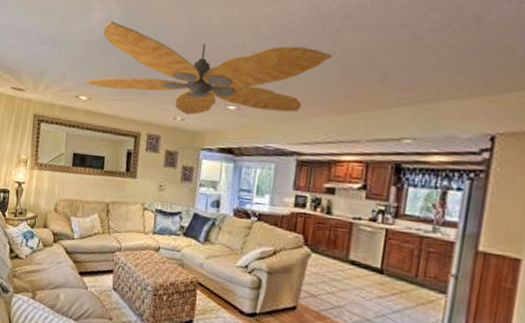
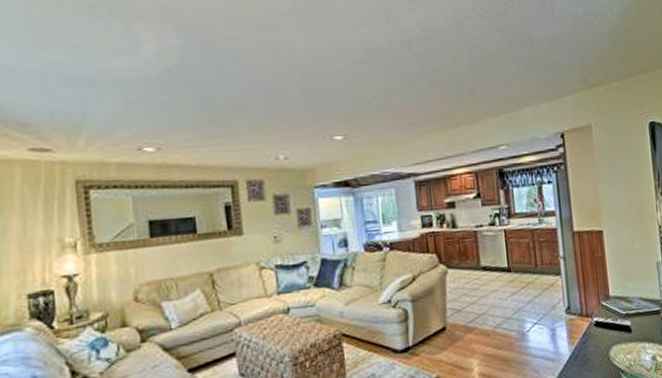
ceiling fan: present [84,21,332,115] -> none [146,53,425,153]

